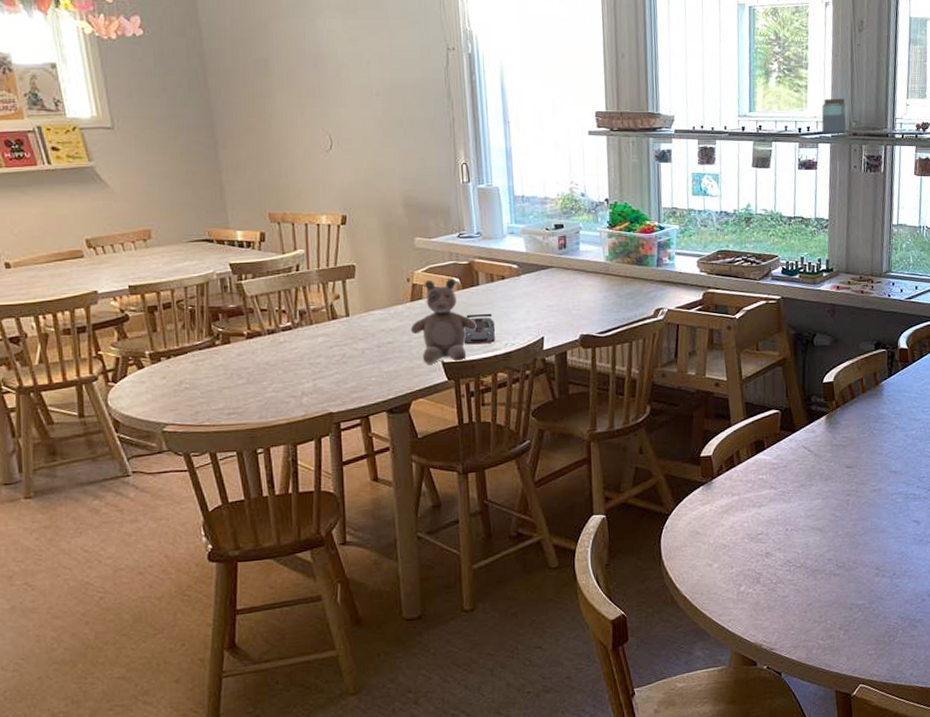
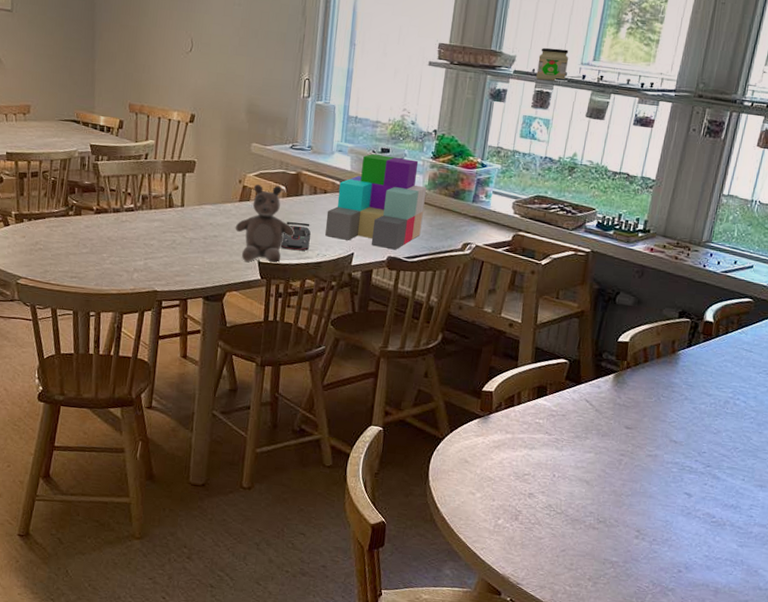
toy blocks: none [508,231,610,327] -> present [325,154,426,250]
jar: none [696,104,726,137] -> present [536,47,569,82]
peanut butter: present [821,98,847,134] -> none [666,56,698,95]

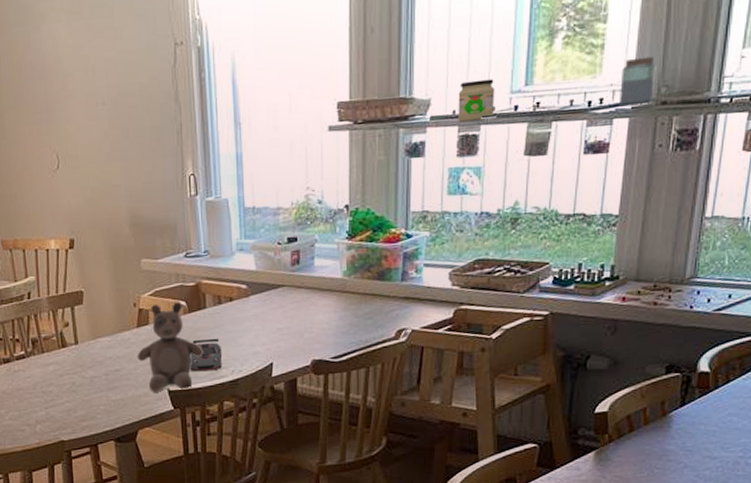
toy blocks: present [325,154,426,250] -> none [236,244,346,352]
peanut butter: none [666,56,698,95] -> present [620,56,656,107]

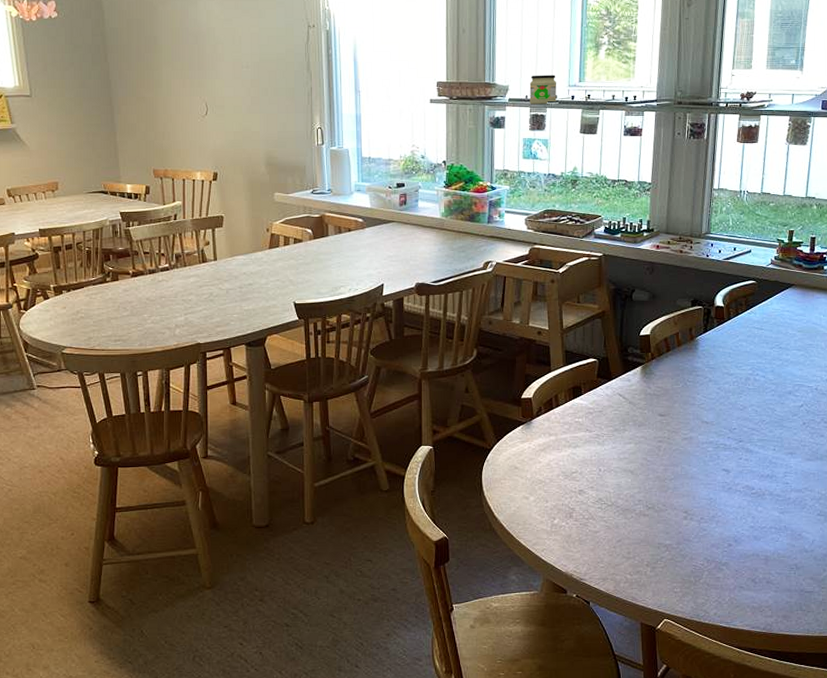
stuffed animal: present [137,302,203,392] -> none [268,230,325,304]
toy car: present [190,338,222,372] -> none [313,261,341,289]
peanut butter: present [620,56,656,107] -> none [648,69,673,103]

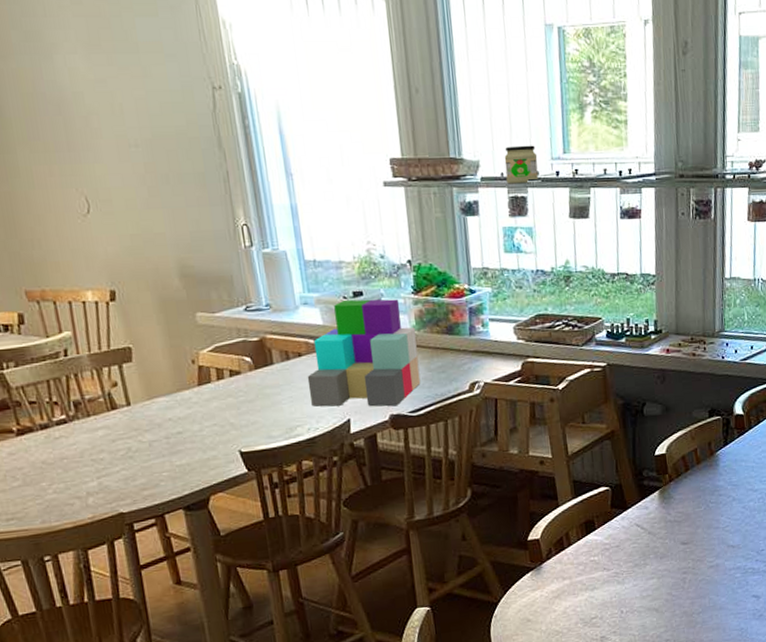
toy blocks: none [353,190,444,276] -> present [307,299,421,407]

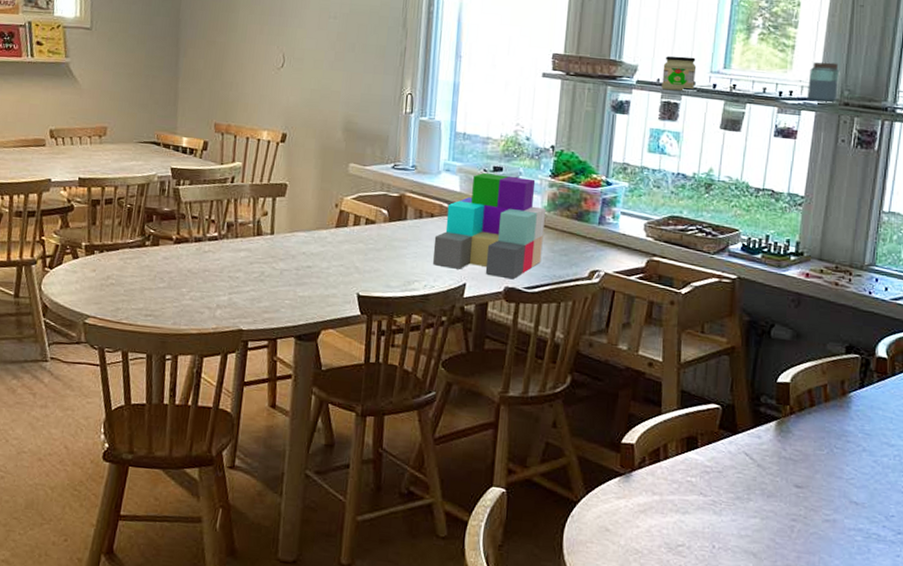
peanut butter: none [644,134,673,177] -> present [807,62,840,103]

